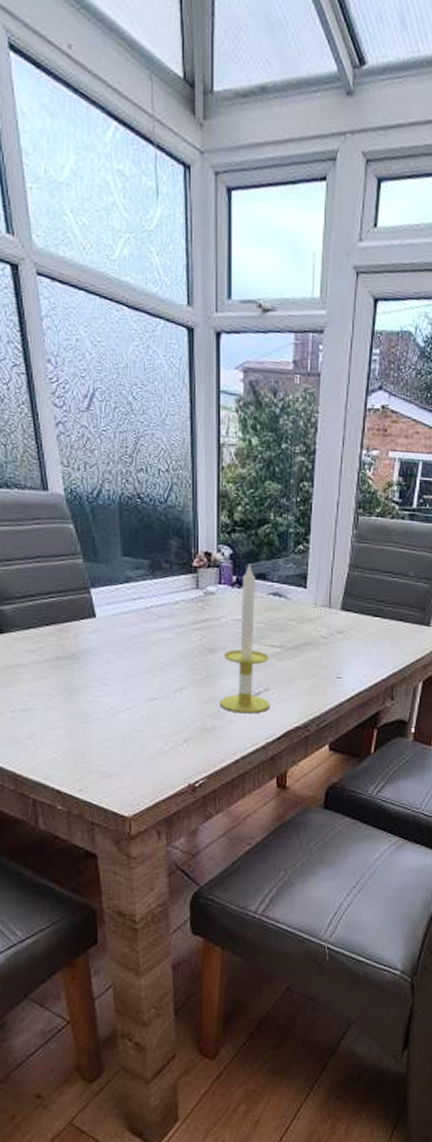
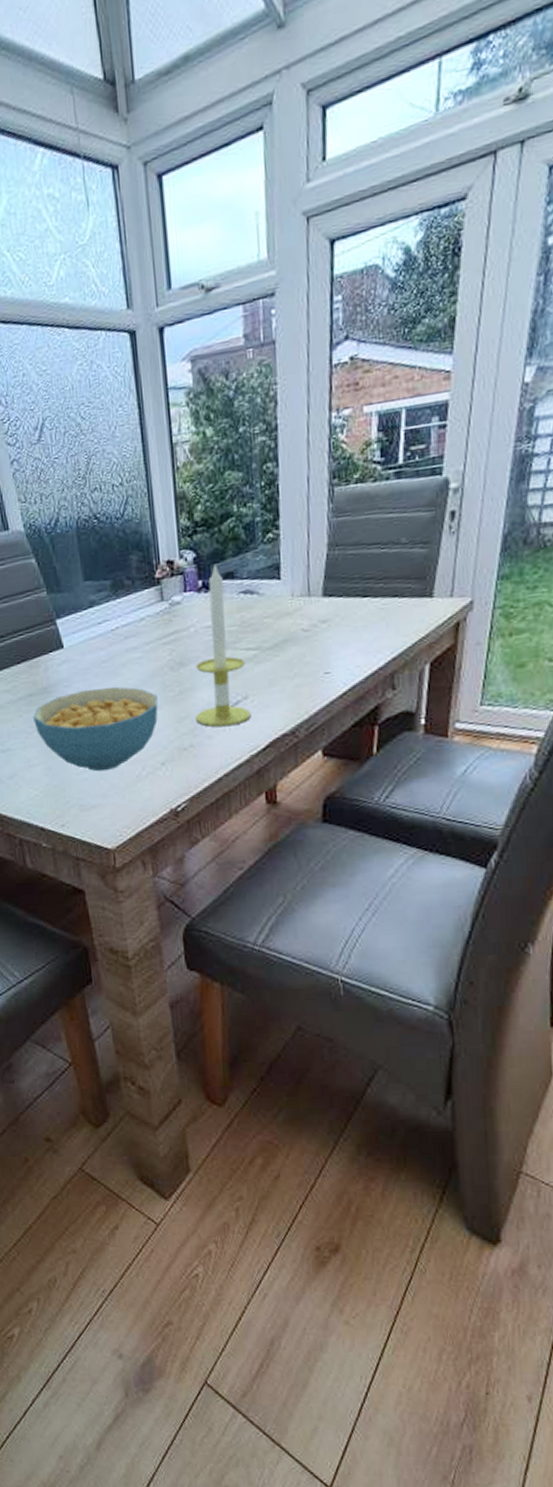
cereal bowl: none [58,661,185,742] -> present [33,686,158,772]

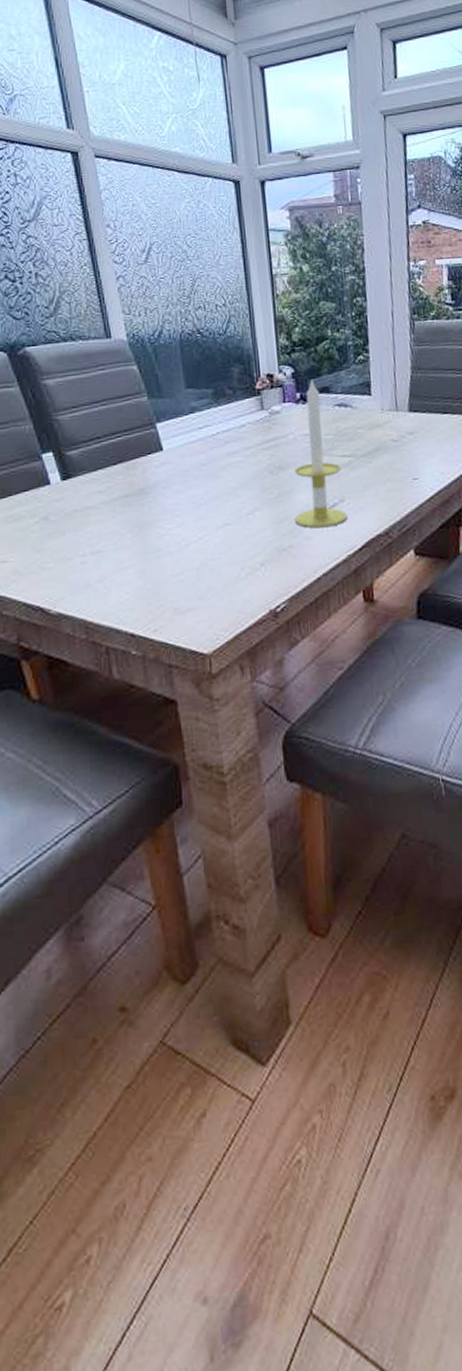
cereal bowl: present [33,686,158,772] -> none [128,488,258,573]

